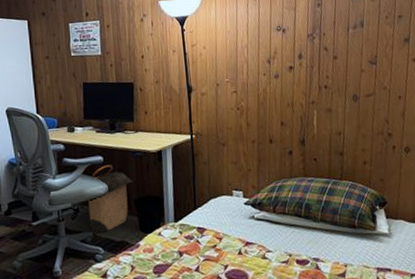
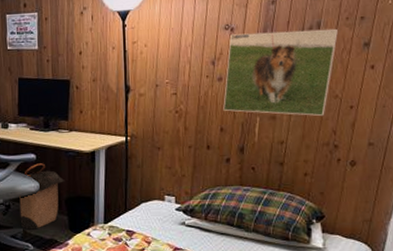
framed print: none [281,26,381,107] -> present [223,28,339,116]

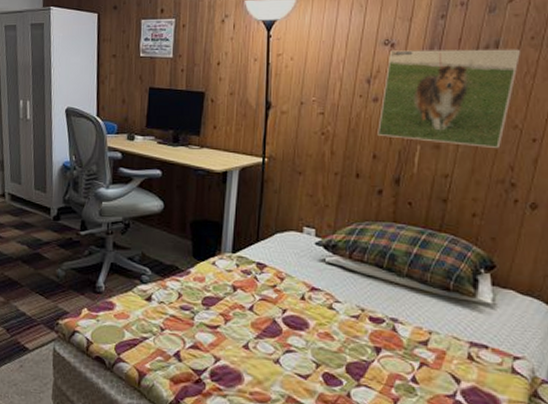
laundry hamper: present [19,163,65,230] -> none [139,180,192,253]

